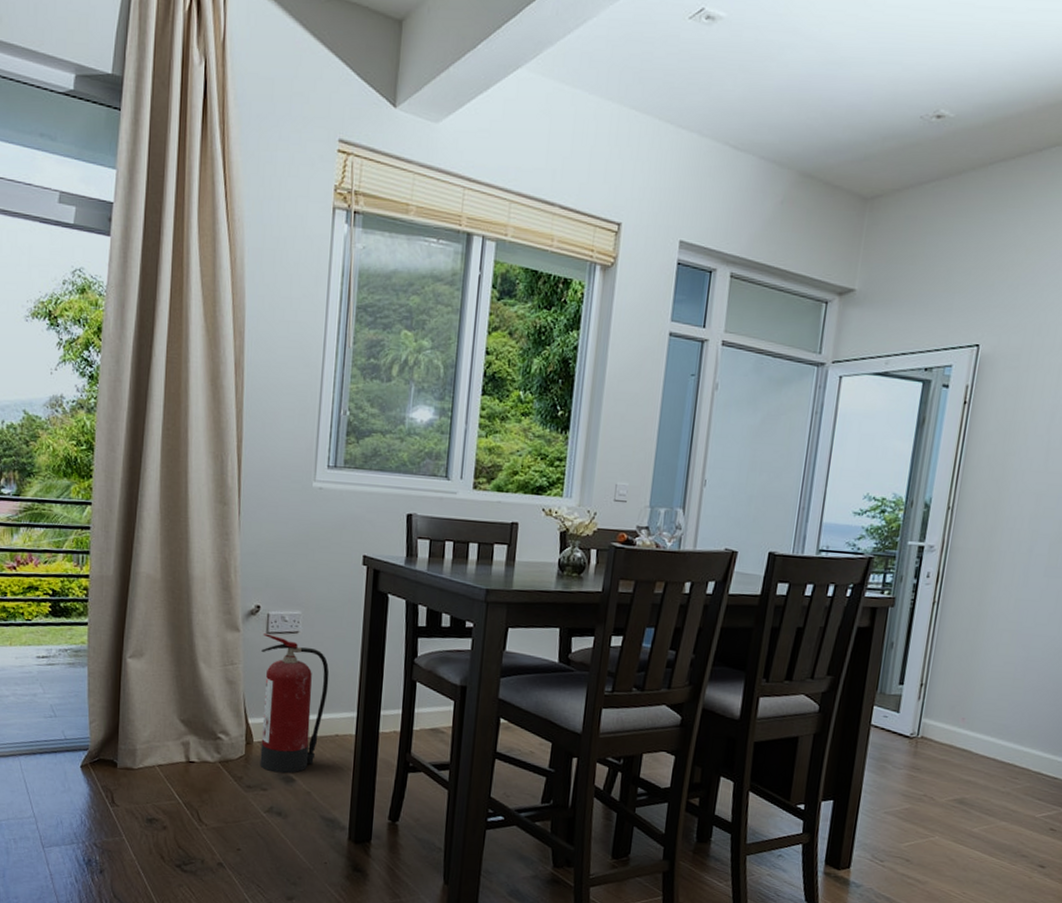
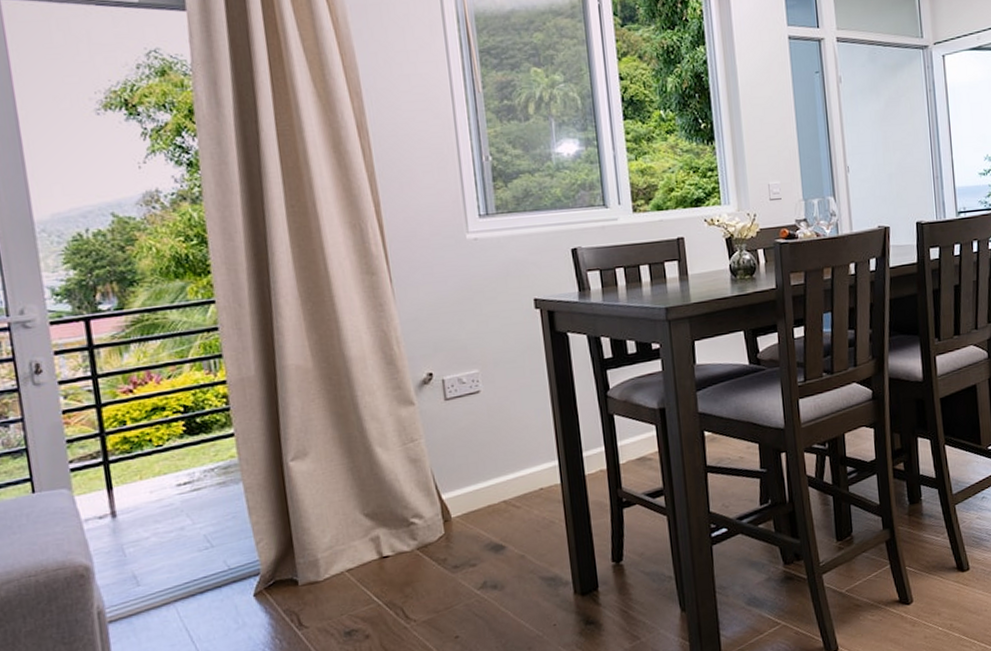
fire extinguisher: present [260,633,330,774] -> none [442,400,523,545]

